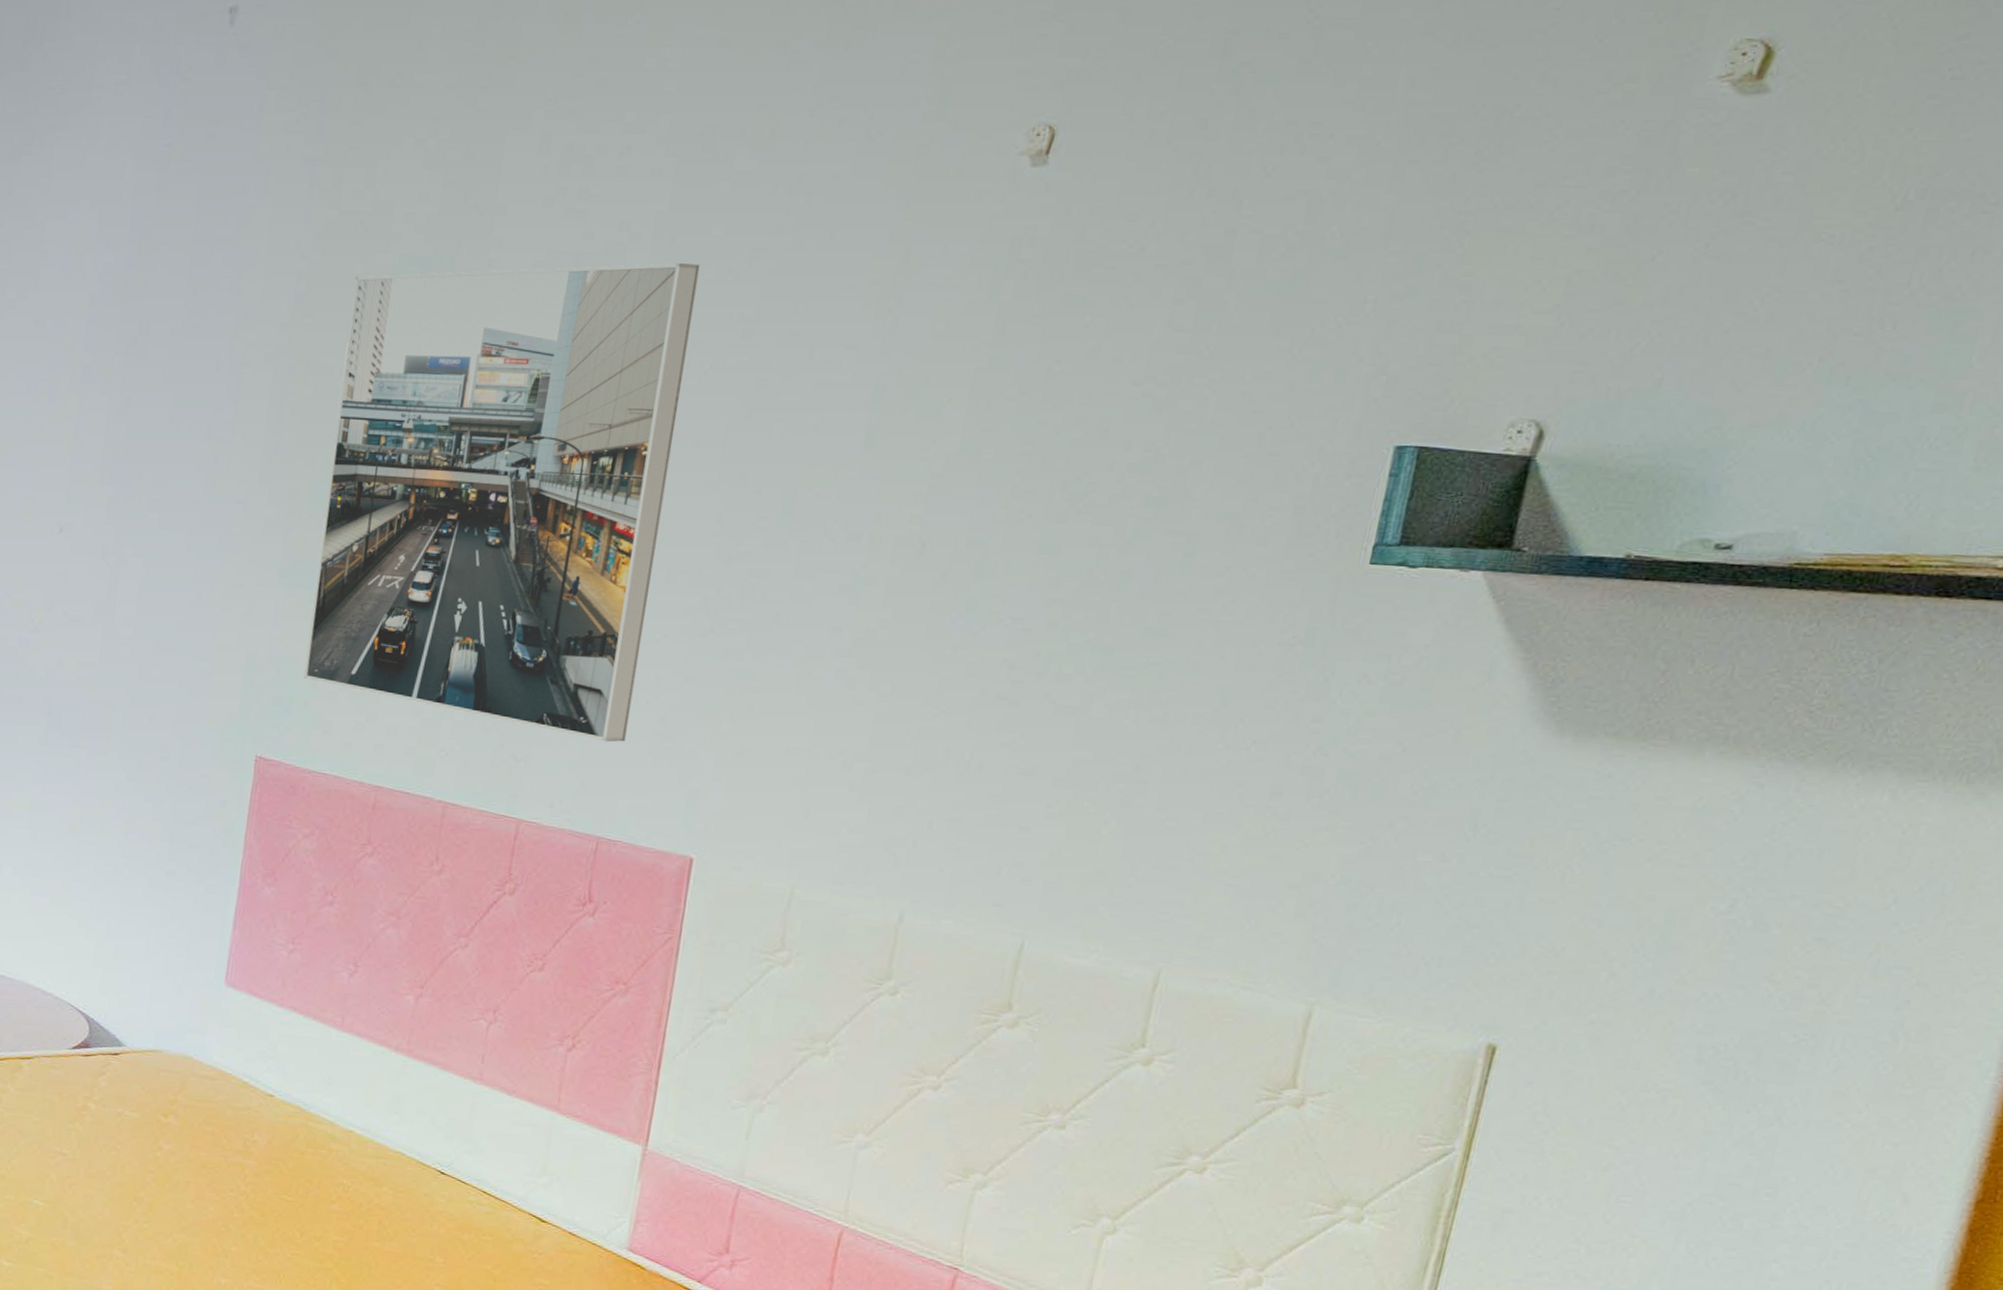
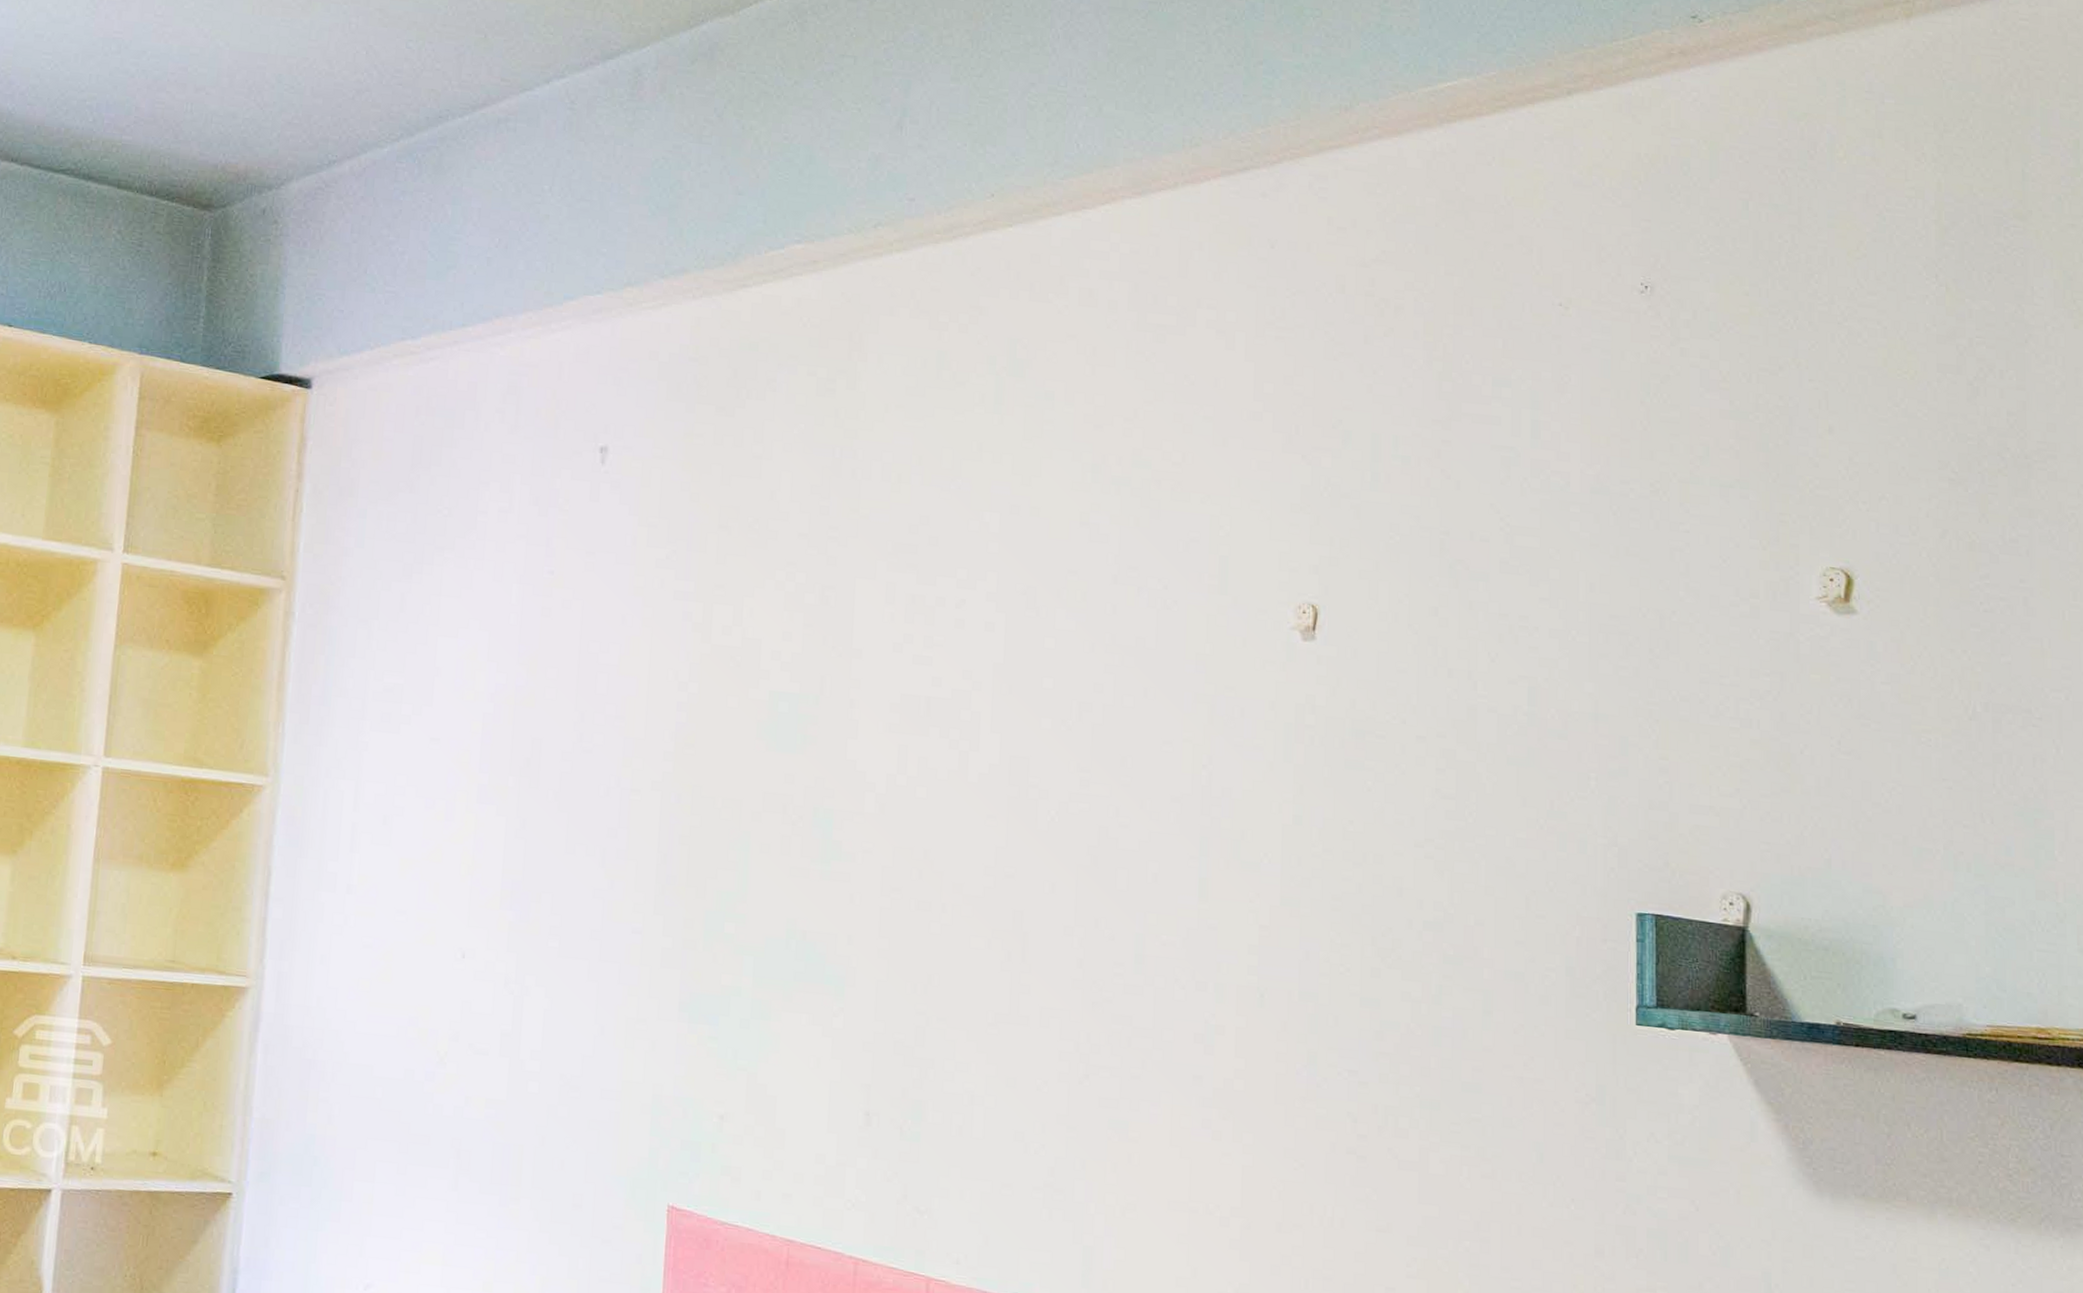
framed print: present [303,262,700,742] -> none [709,709,1037,1194]

